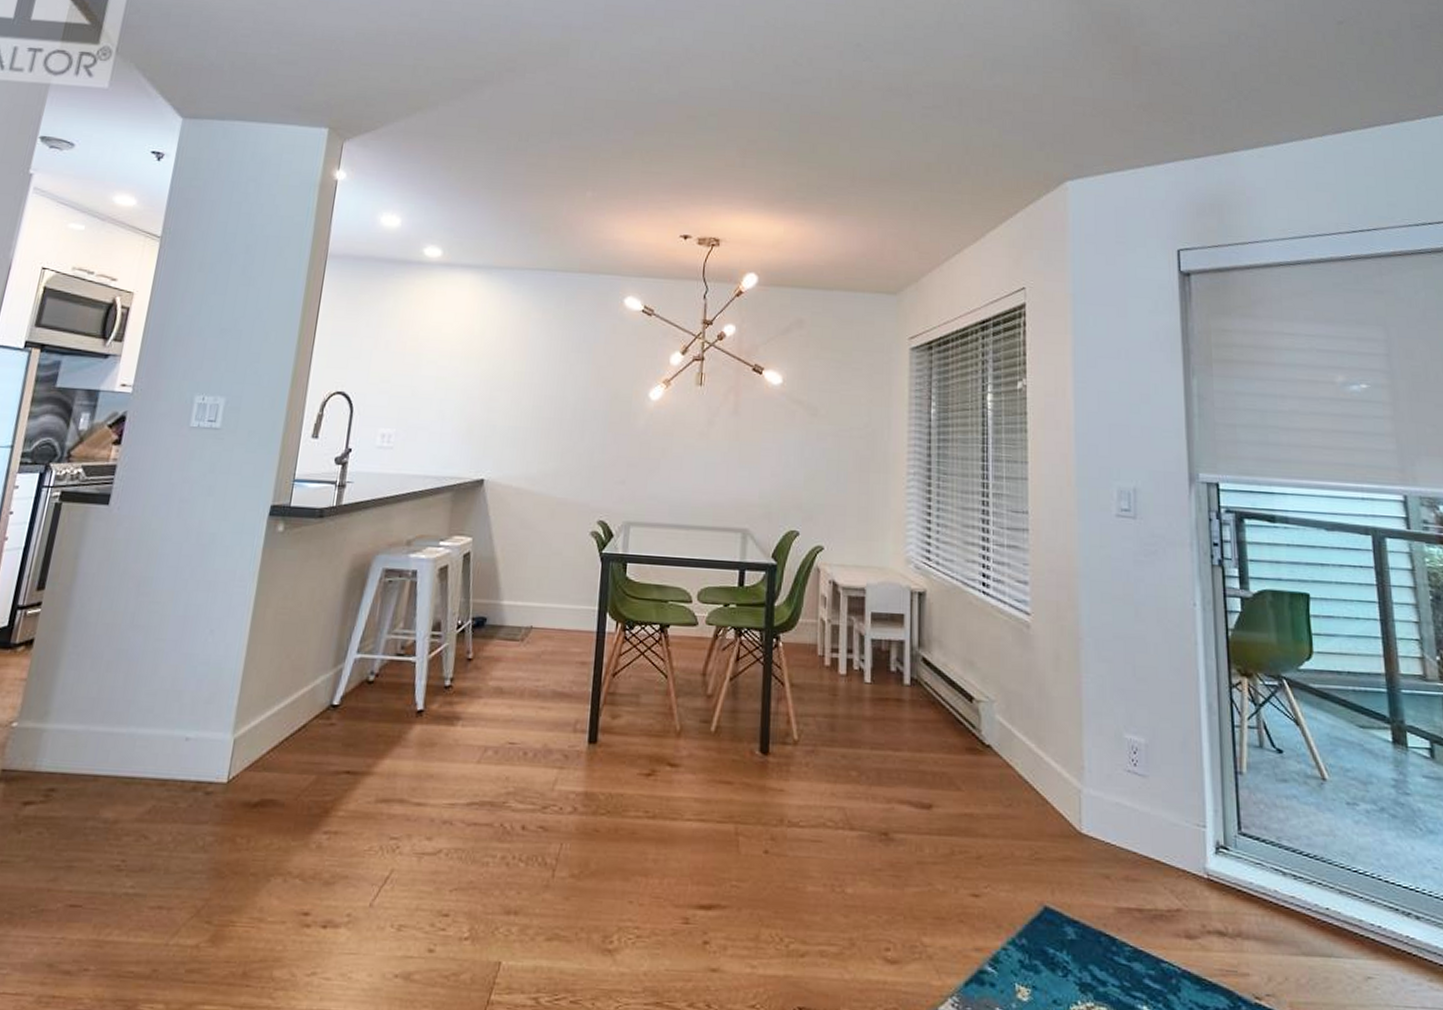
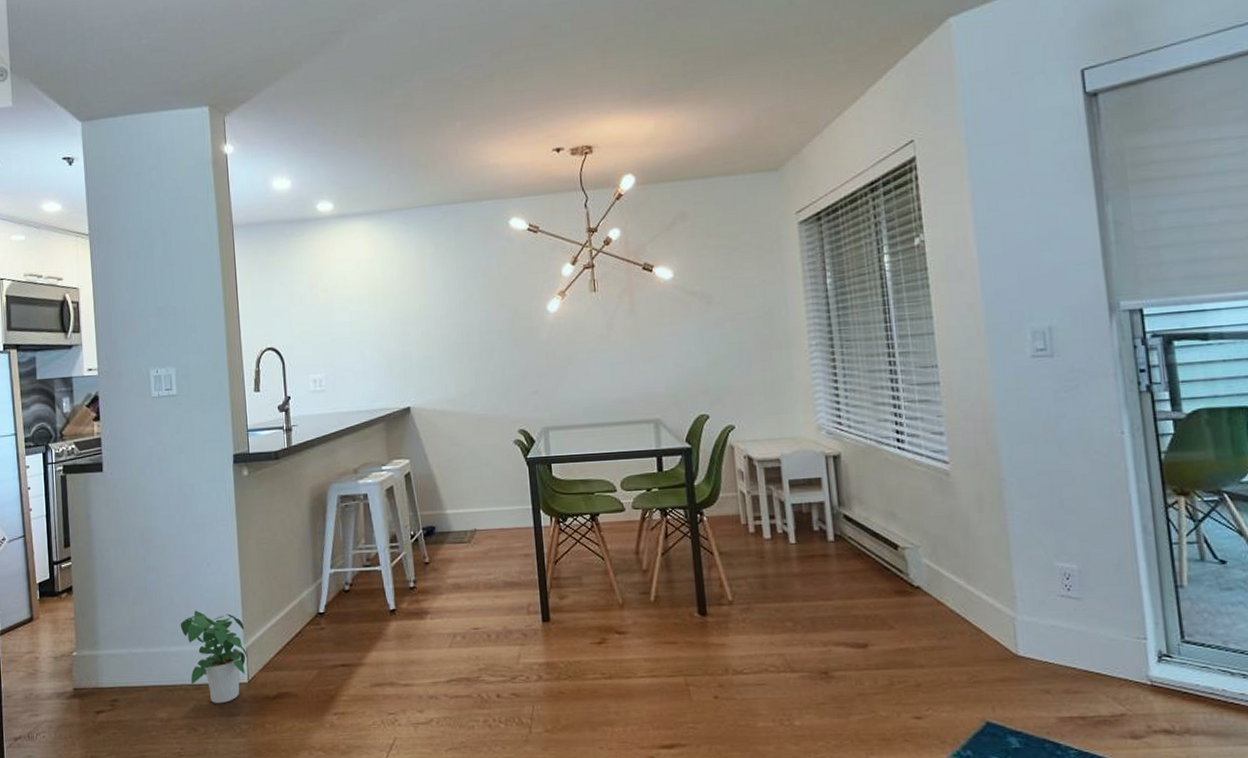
potted plant: none [154,685,238,807] -> present [180,610,248,704]

